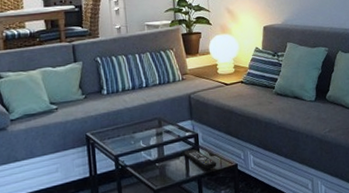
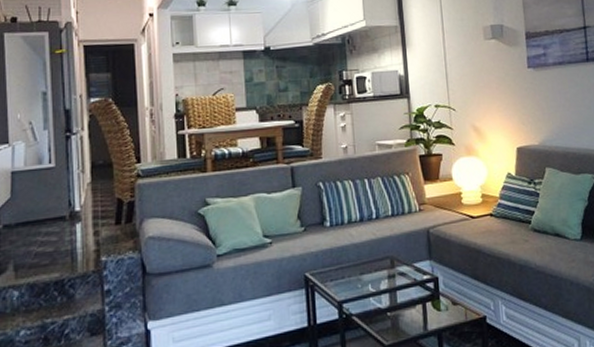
remote control: present [183,149,217,170] -> none [420,296,461,323]

